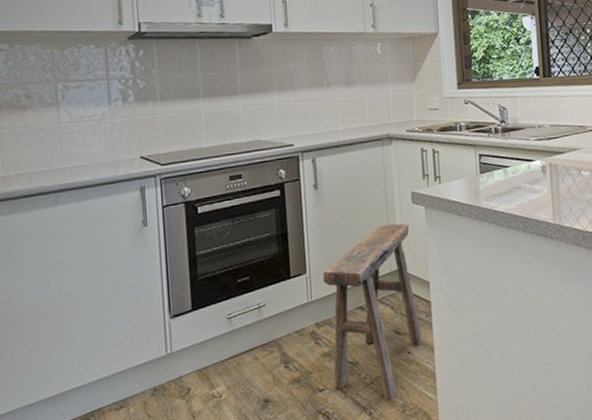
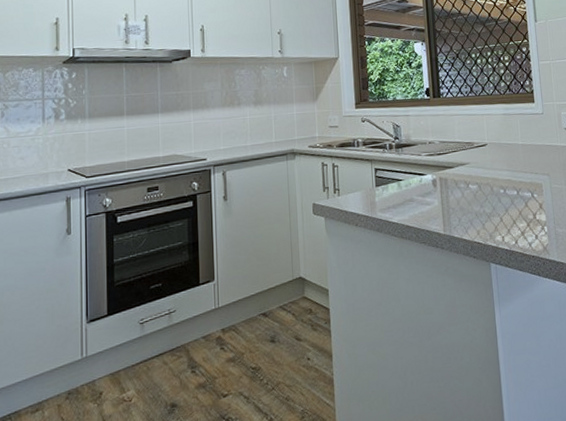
stool: present [322,223,422,400] -> none [229,233,321,407]

